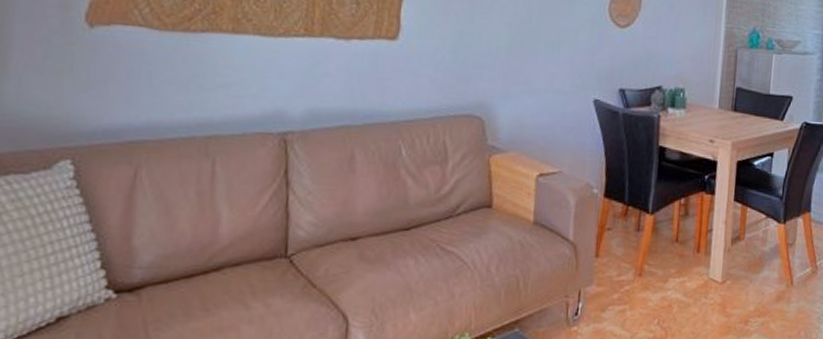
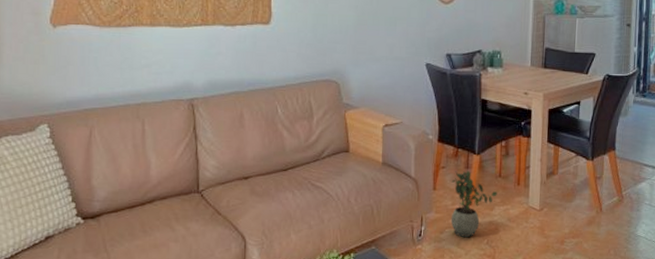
potted plant: none [615,233,673,316] -> present [450,170,497,237]

